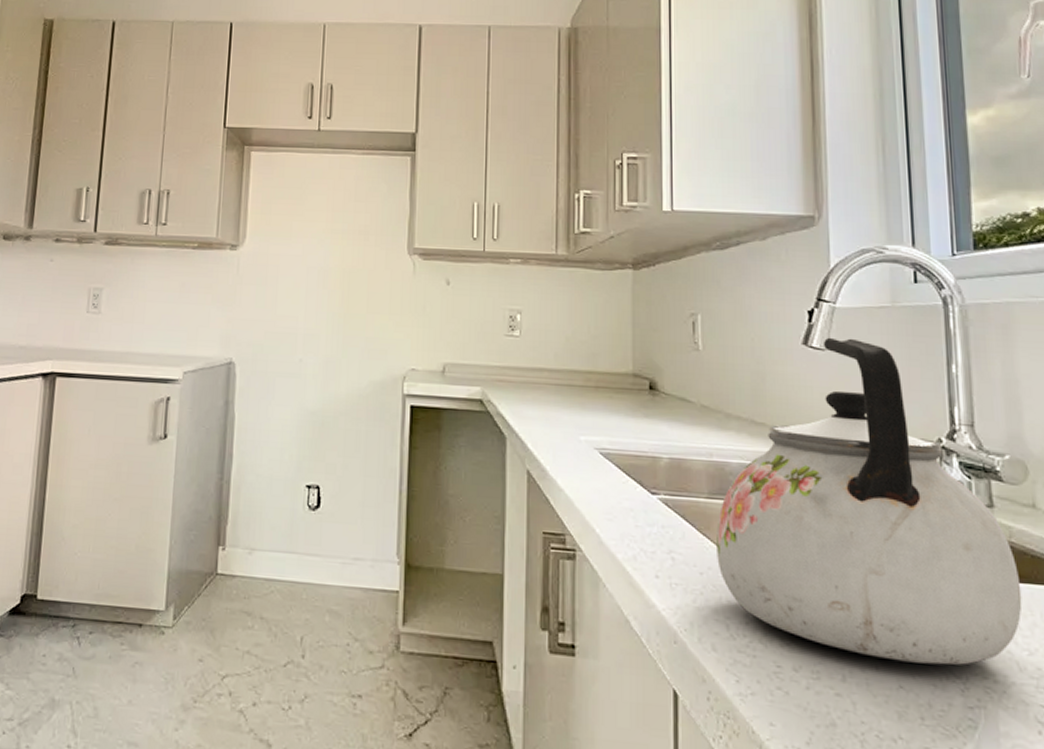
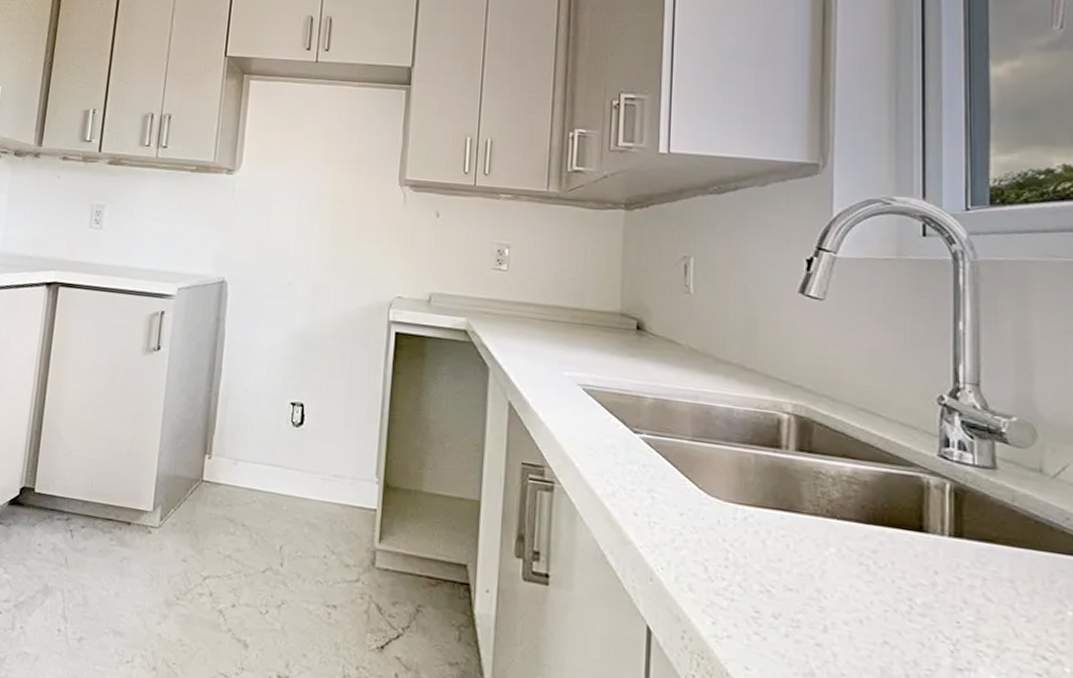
kettle: present [716,337,1023,665] -> none [698,287,1022,627]

